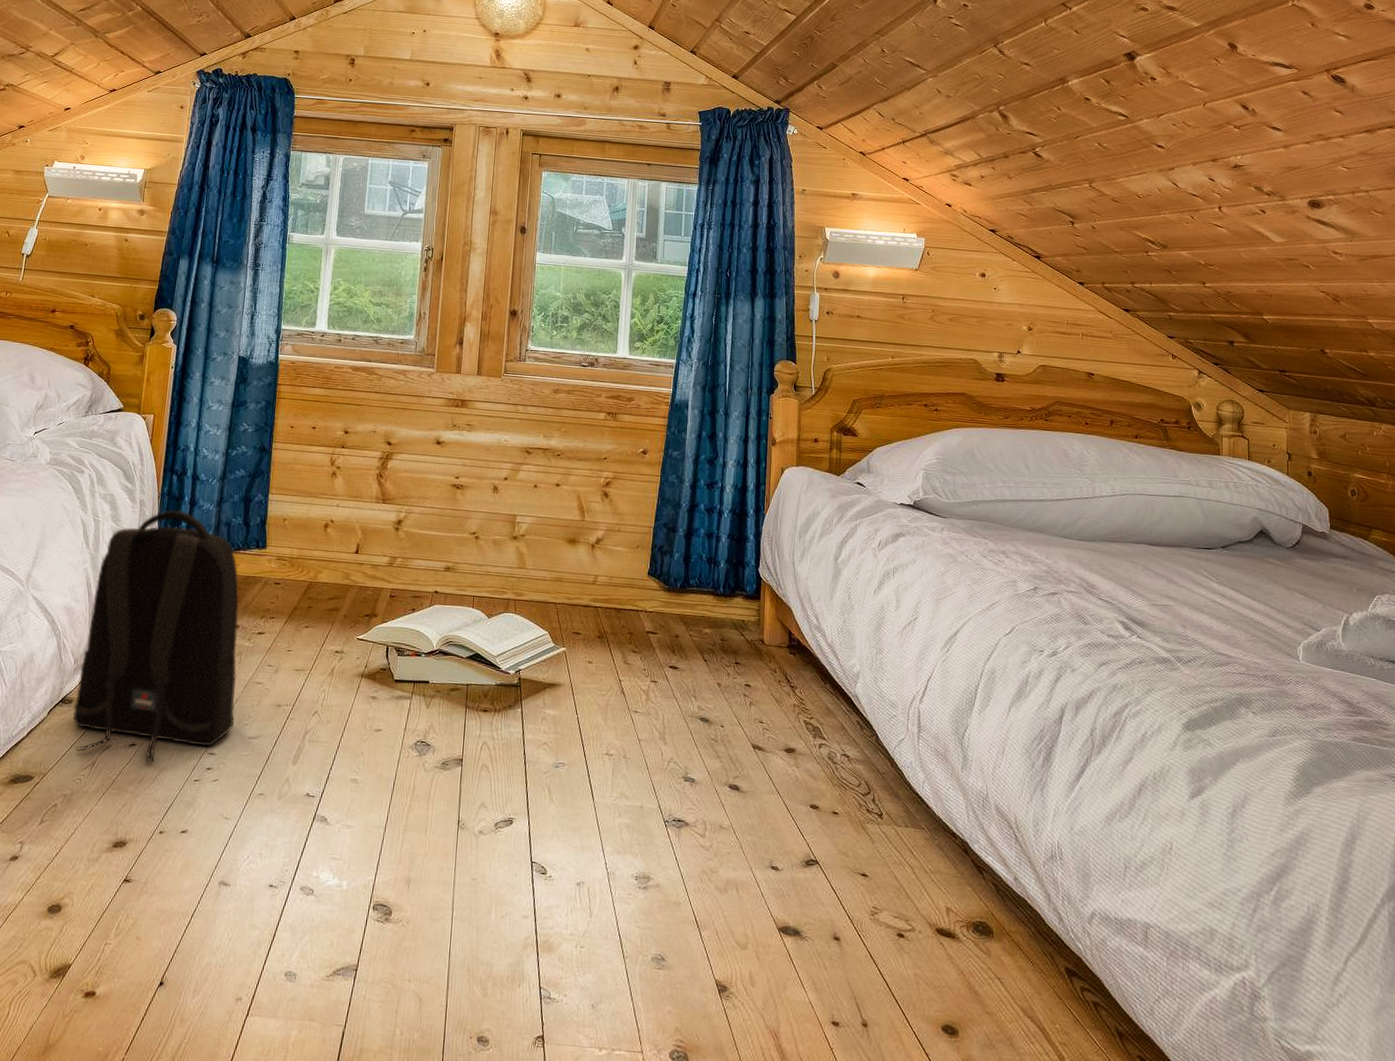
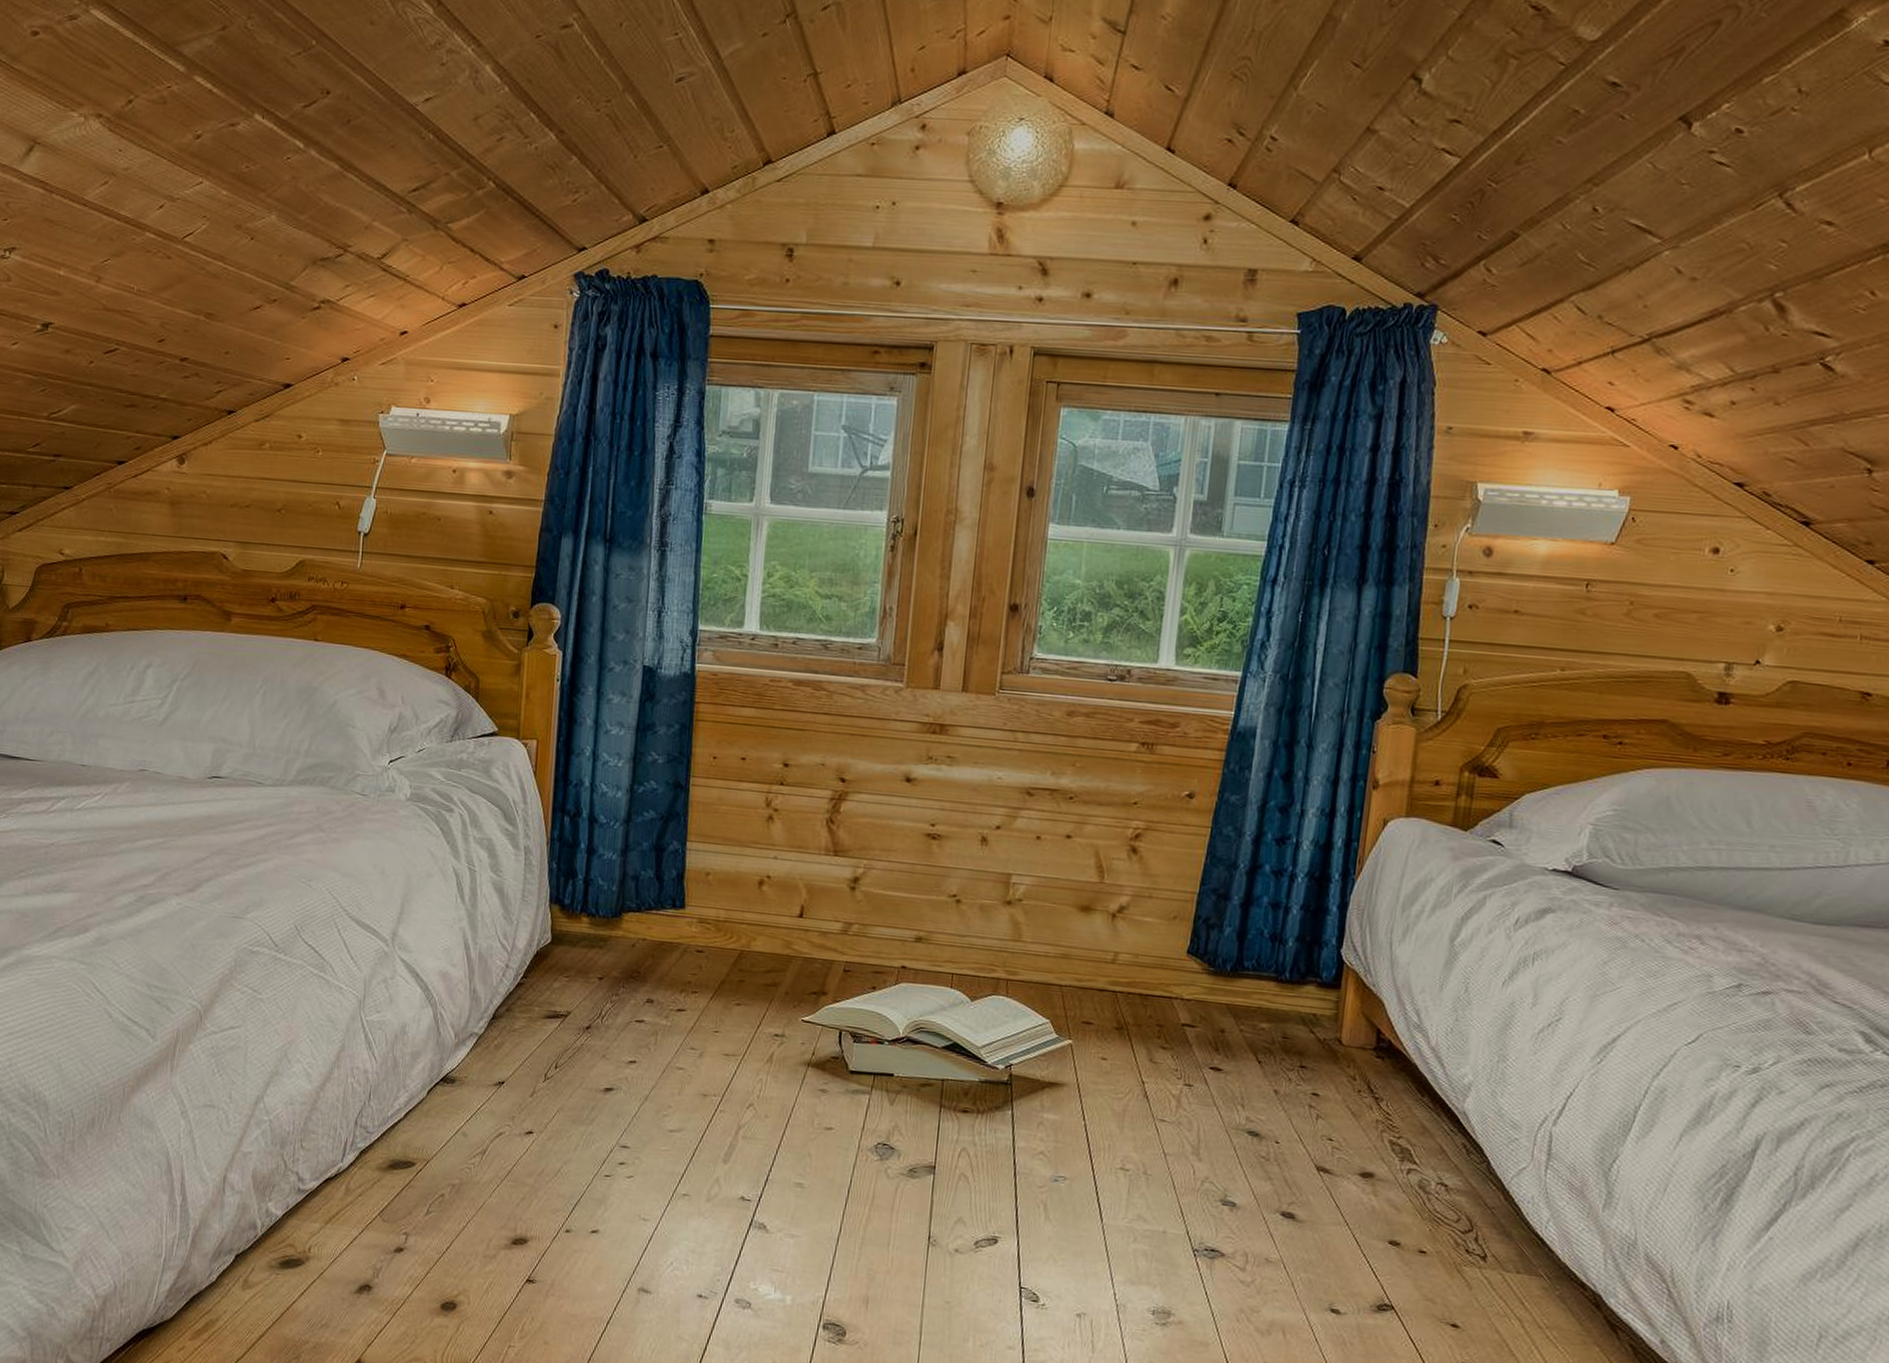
backpack: present [73,510,239,762] -> none [456,859,653,1153]

